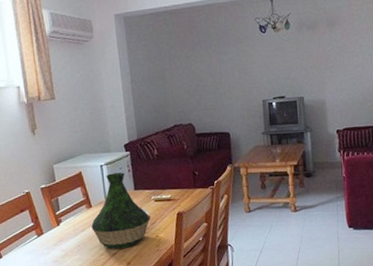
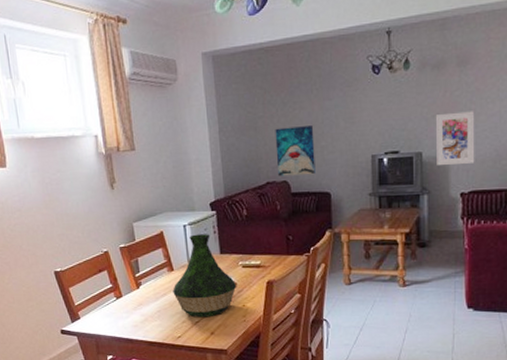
wall art: none [180,76,216,120] -> present [275,126,316,177]
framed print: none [312,63,346,107] -> present [435,111,475,165]

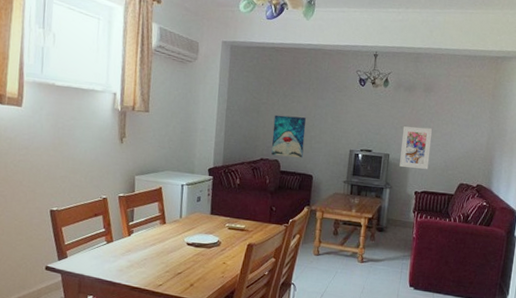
vase: present [173,234,237,318] -> none [161,194,221,270]

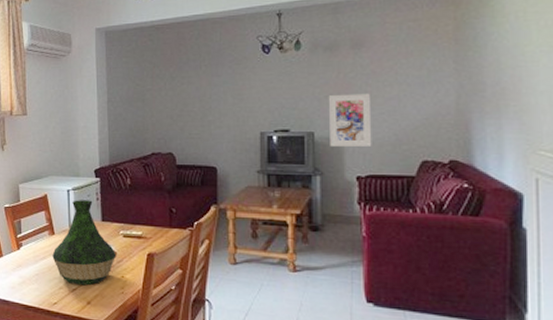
vase: none [161,194,221,270] -> present [52,200,117,286]
wall art: present [271,114,307,158] -> none [162,100,202,148]

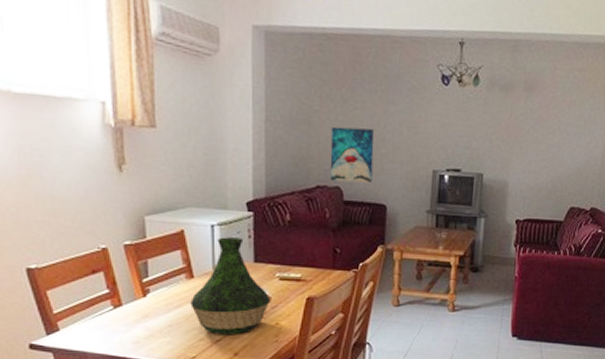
wall art: none [162,100,202,148] -> present [330,126,375,184]
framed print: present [328,93,372,146] -> none [496,137,536,191]

